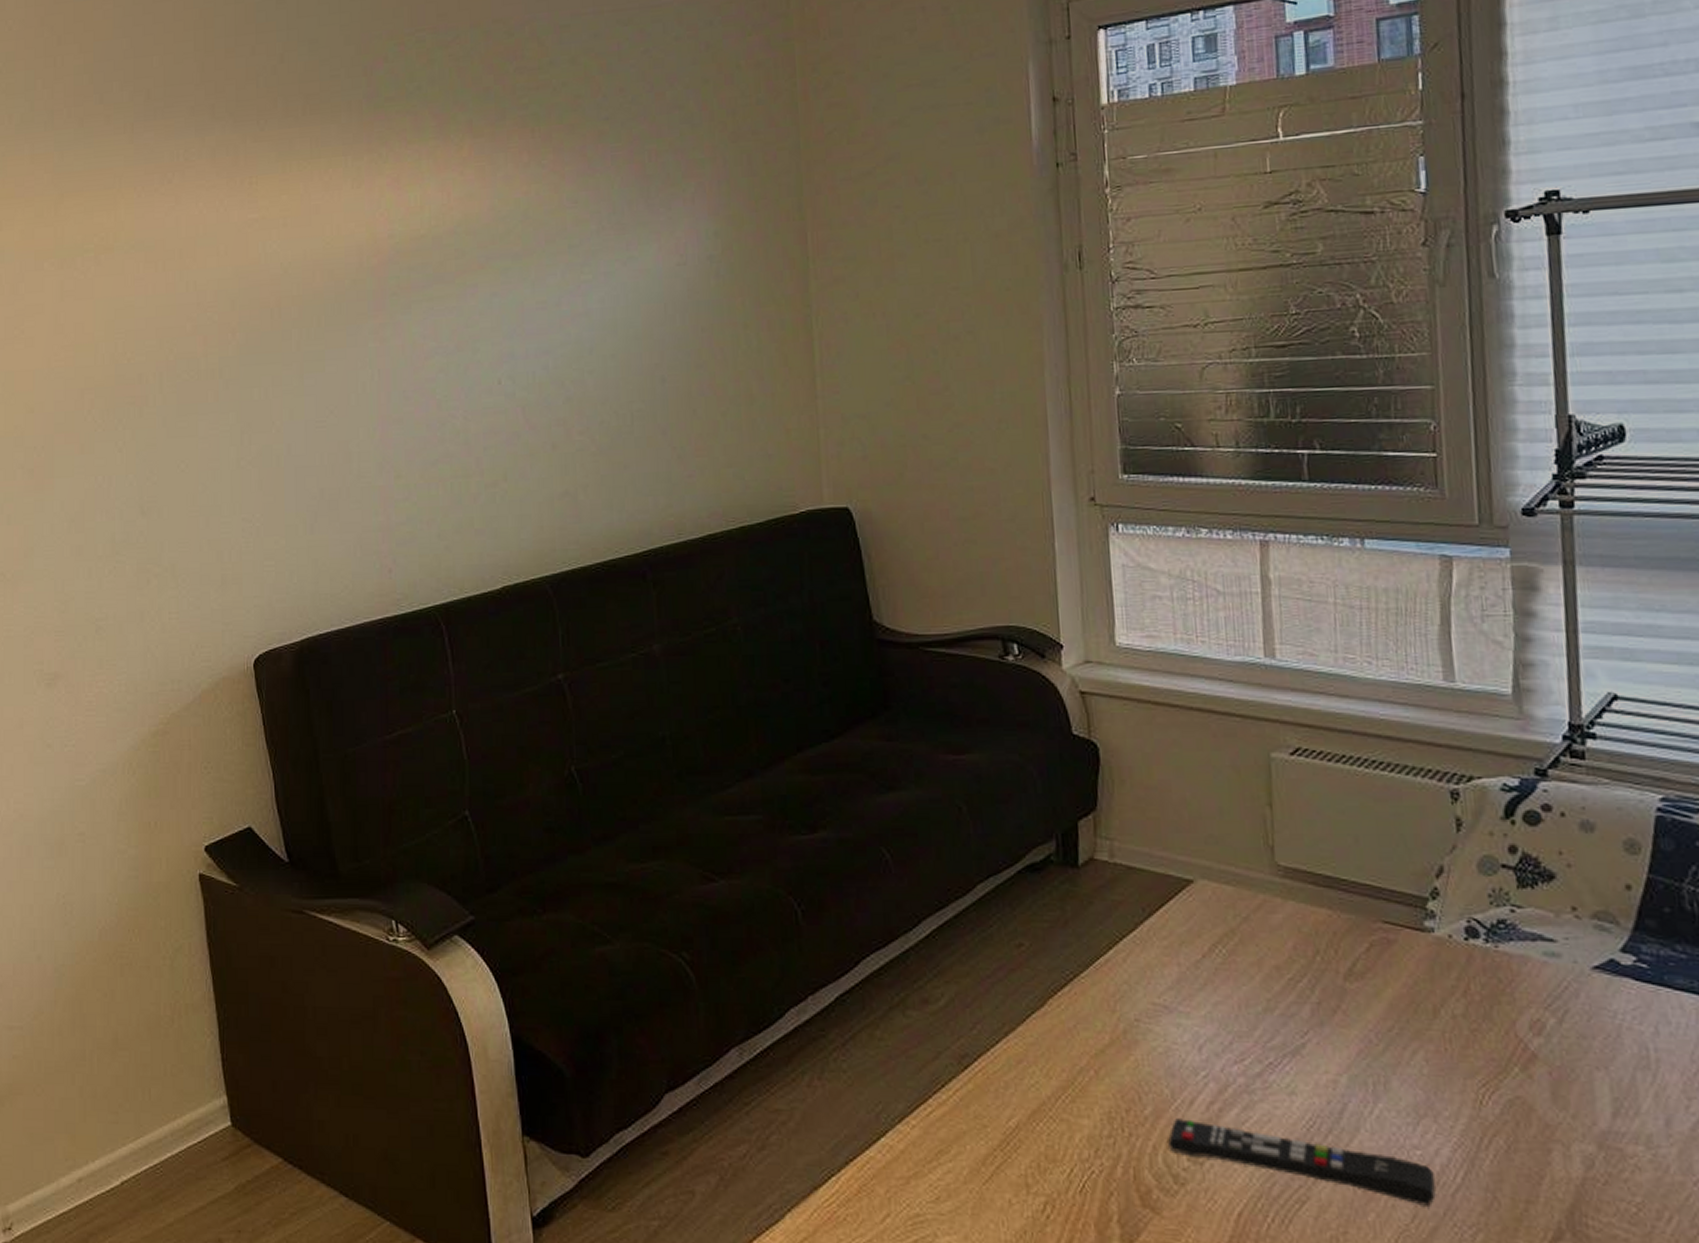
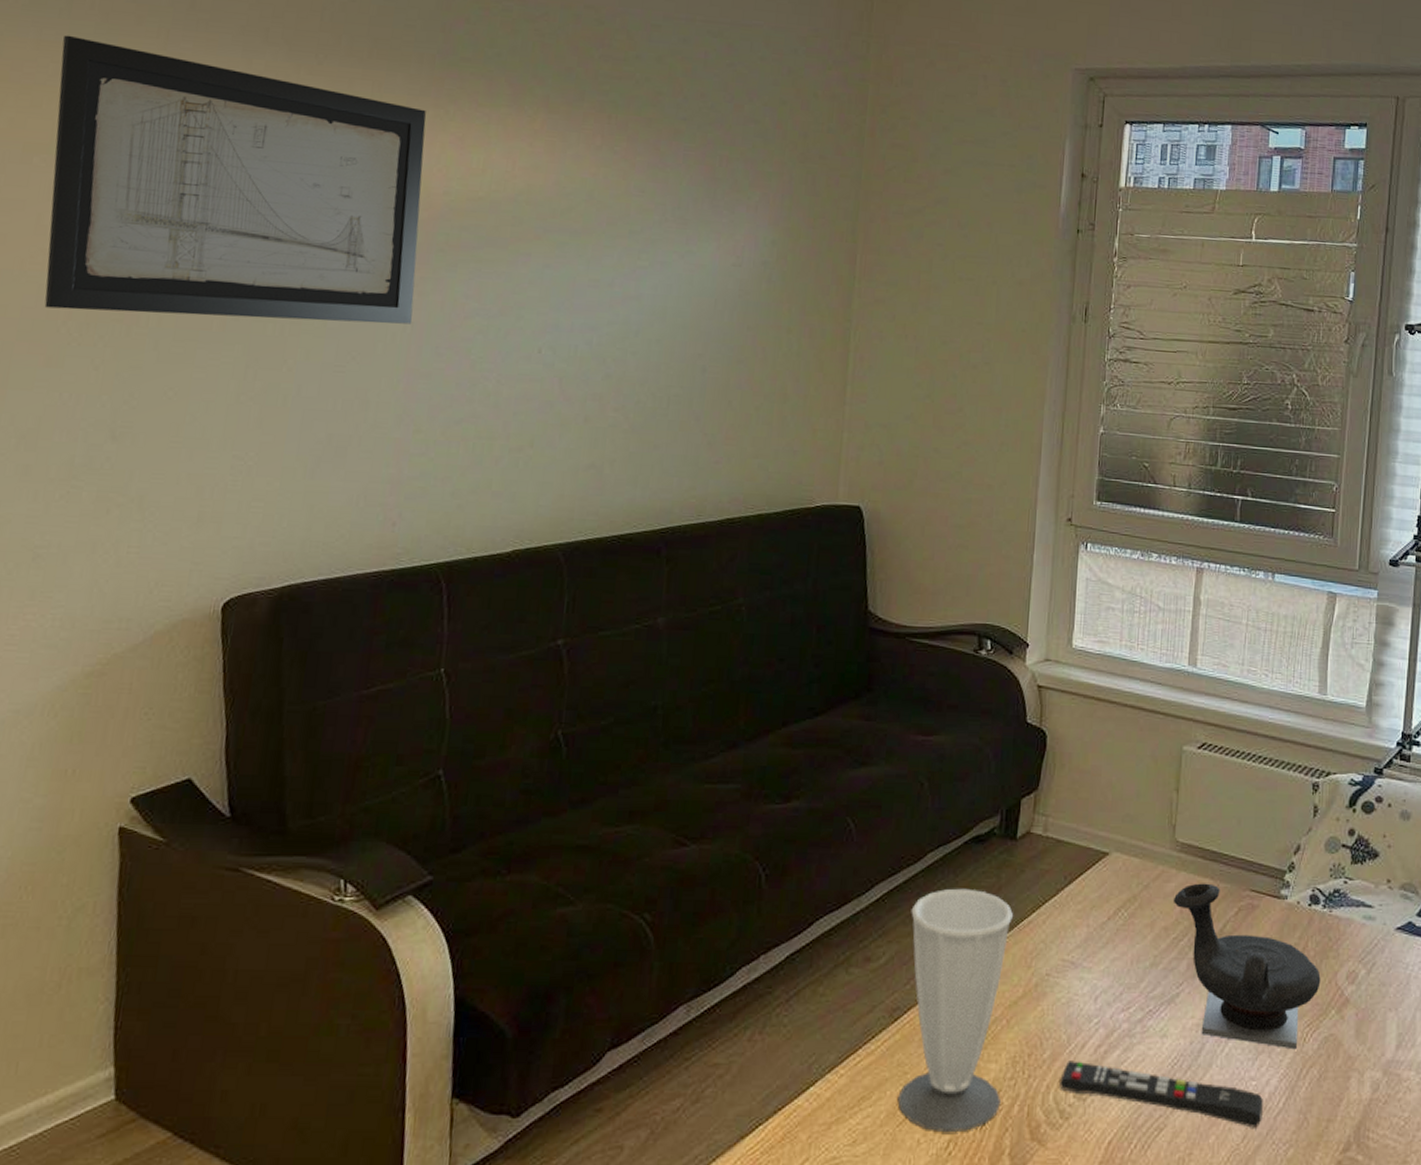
wall art: none [51,145,379,400] -> present [44,35,426,324]
cup: none [966,923,1100,1194] -> present [898,888,1013,1133]
teapot: none [1282,914,1494,1114] -> present [1173,883,1321,1050]

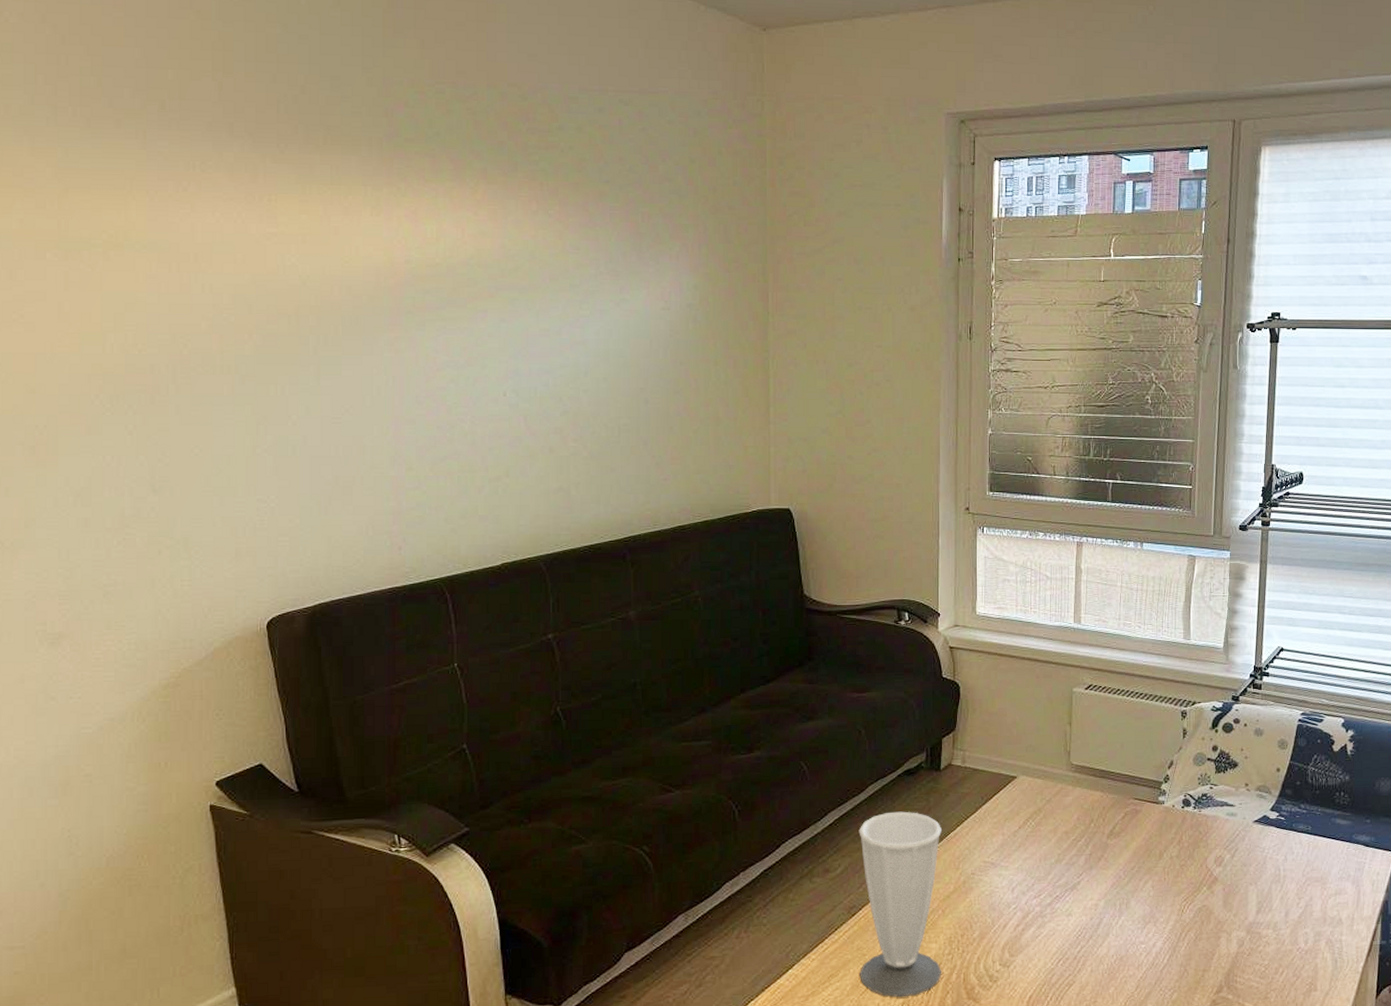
wall art: present [44,35,426,324] -> none [55,141,393,384]
remote control: present [1060,1061,1263,1128] -> none [988,937,1151,980]
teapot: present [1173,883,1321,1050] -> none [1071,795,1194,919]

